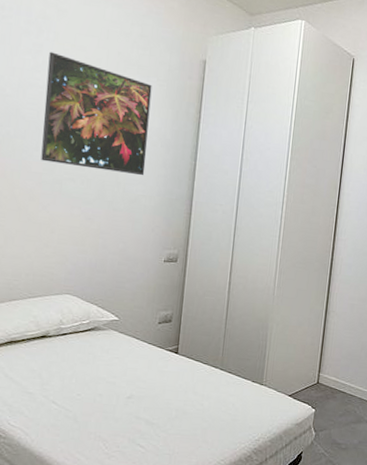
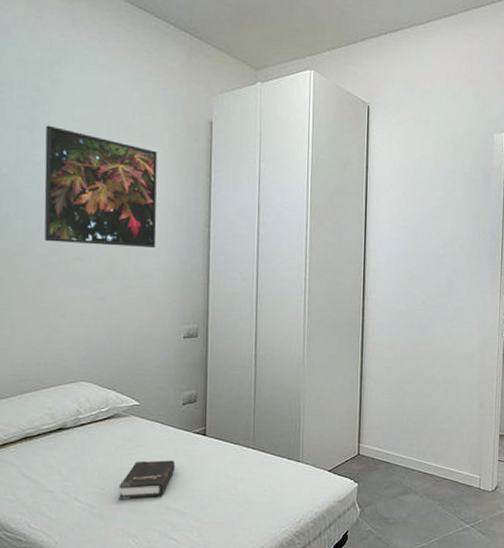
hardback book: none [93,372,148,407] -> present [119,460,176,500]

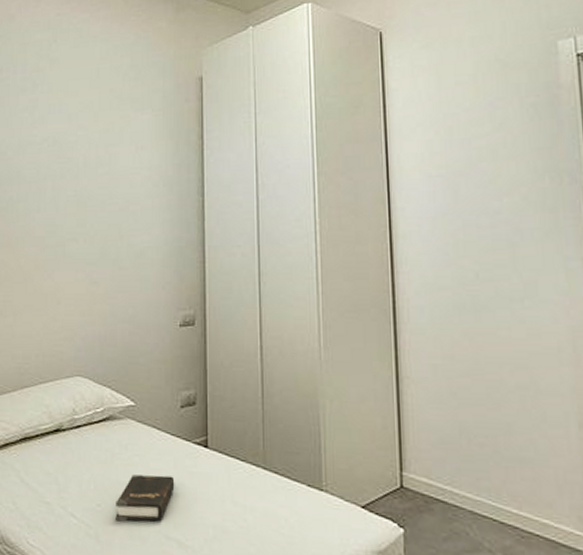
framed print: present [44,125,157,249] -> none [43,104,149,224]

